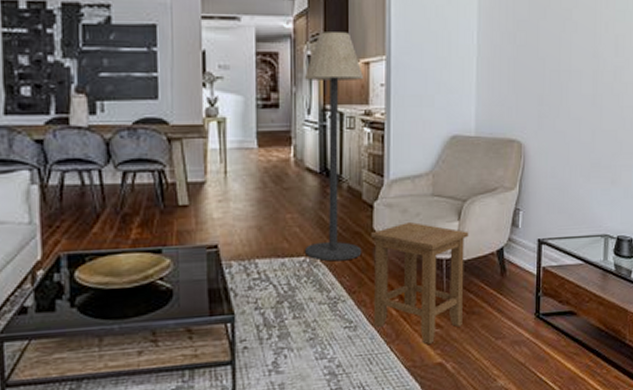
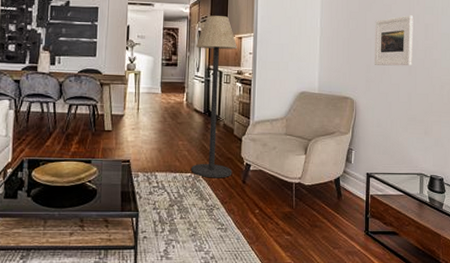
stool: present [371,221,469,344] -> none [240,152,313,247]
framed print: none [549,23,600,94] -> present [375,15,414,66]

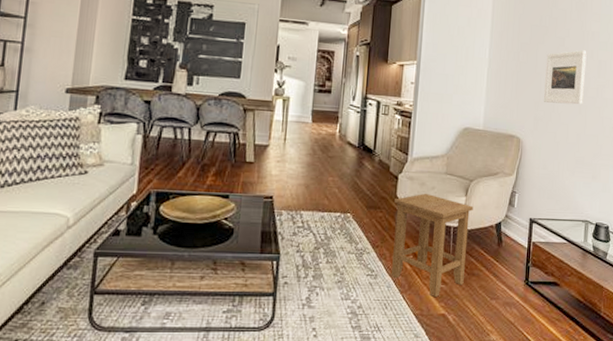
floor lamp: present [191,15,238,178] -> none [341,39,399,220]
stool: none [240,152,313,247] -> present [391,193,473,297]

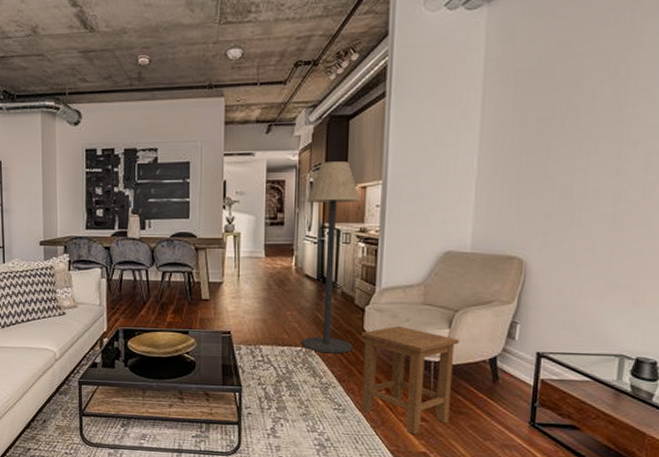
floor lamp: none [341,39,399,220] -> present [302,161,361,354]
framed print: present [544,50,587,105] -> none [558,141,627,213]

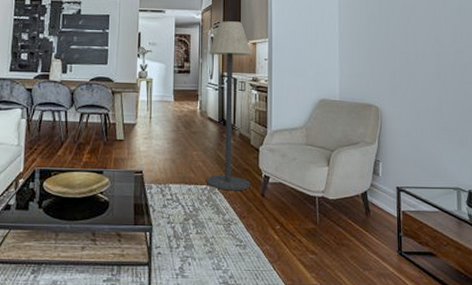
stool: present [361,325,460,434] -> none [257,164,337,267]

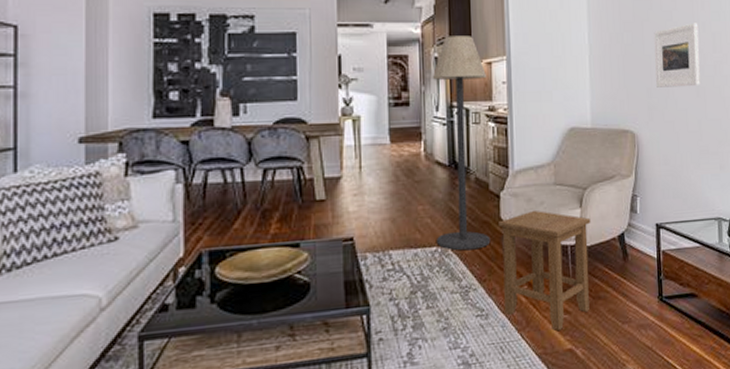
stool: none [257,164,337,267] -> present [499,210,591,330]
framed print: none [398,17,441,72] -> present [654,23,701,88]

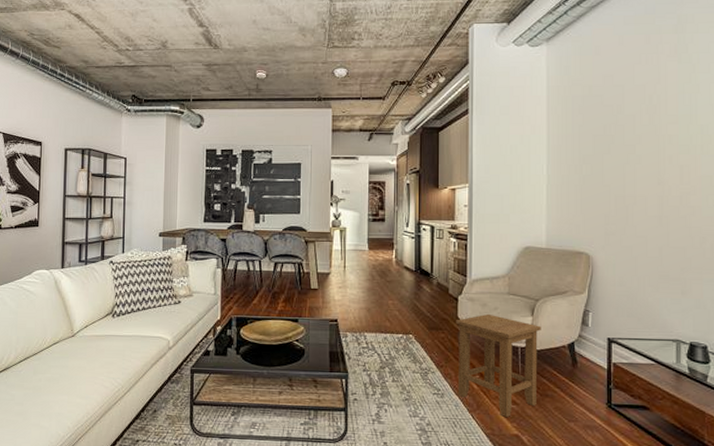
floor lamp: present [432,36,491,251] -> none [403,167,451,341]
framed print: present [654,23,701,88] -> none [614,156,664,216]

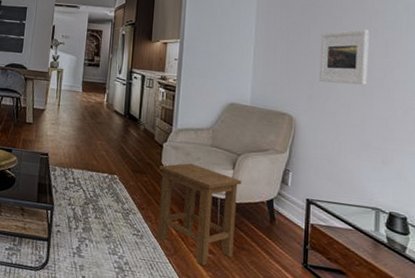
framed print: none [614,156,664,216] -> present [319,29,370,86]

